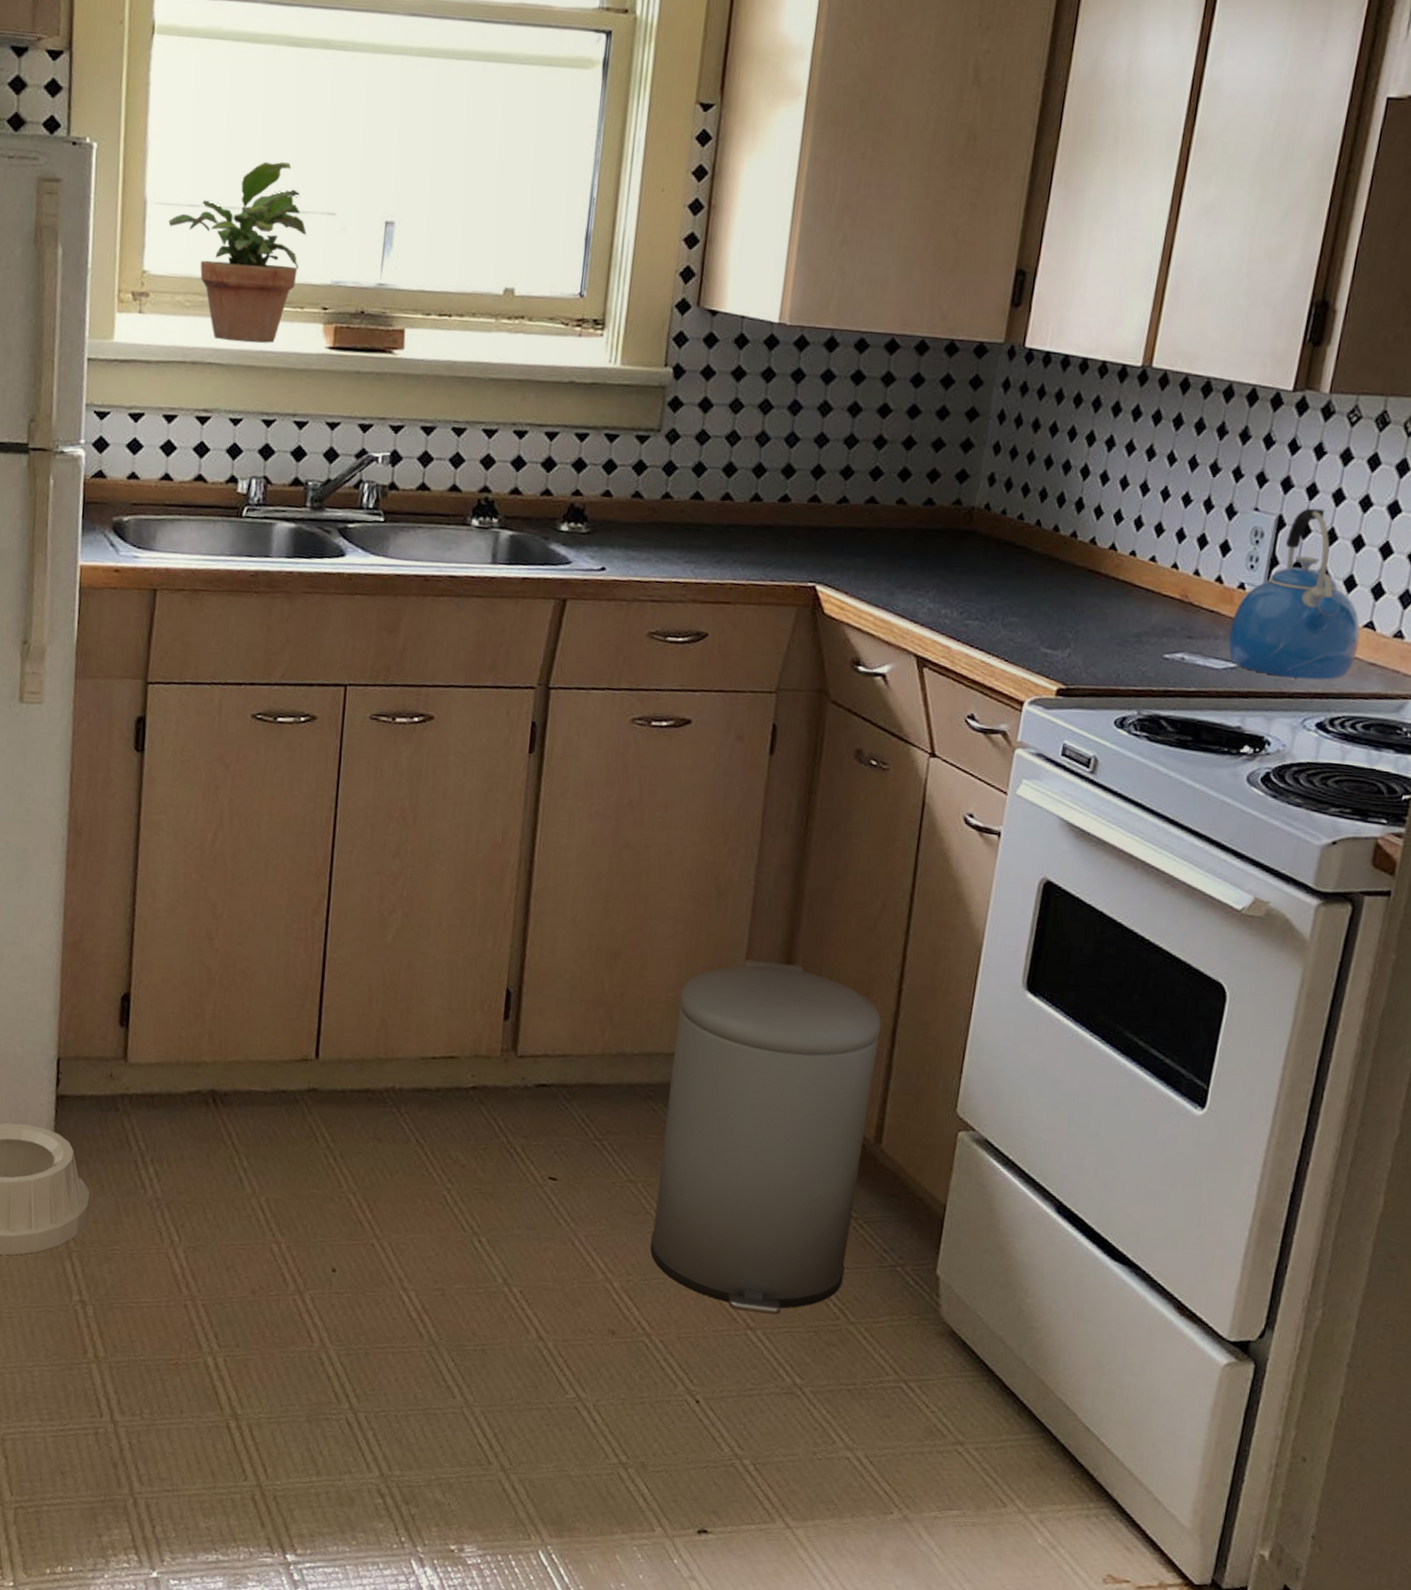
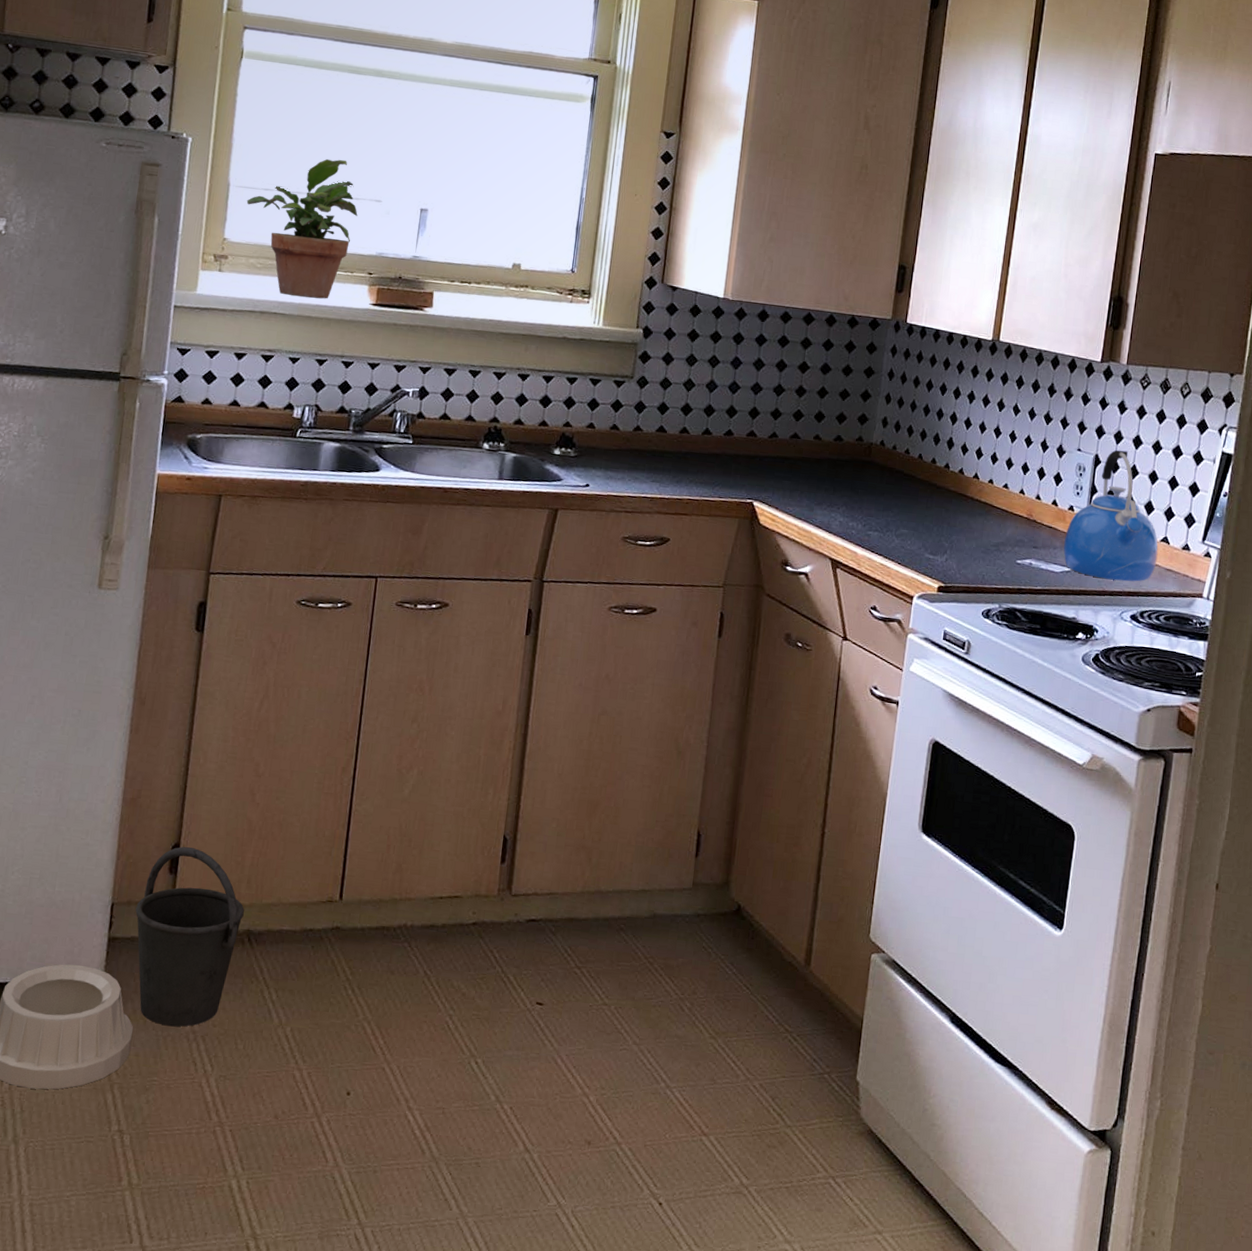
bucket: none [84,997,207,1193] -> present [135,847,245,1027]
pedal bin: present [650,959,882,1315] -> none [621,808,809,1121]

